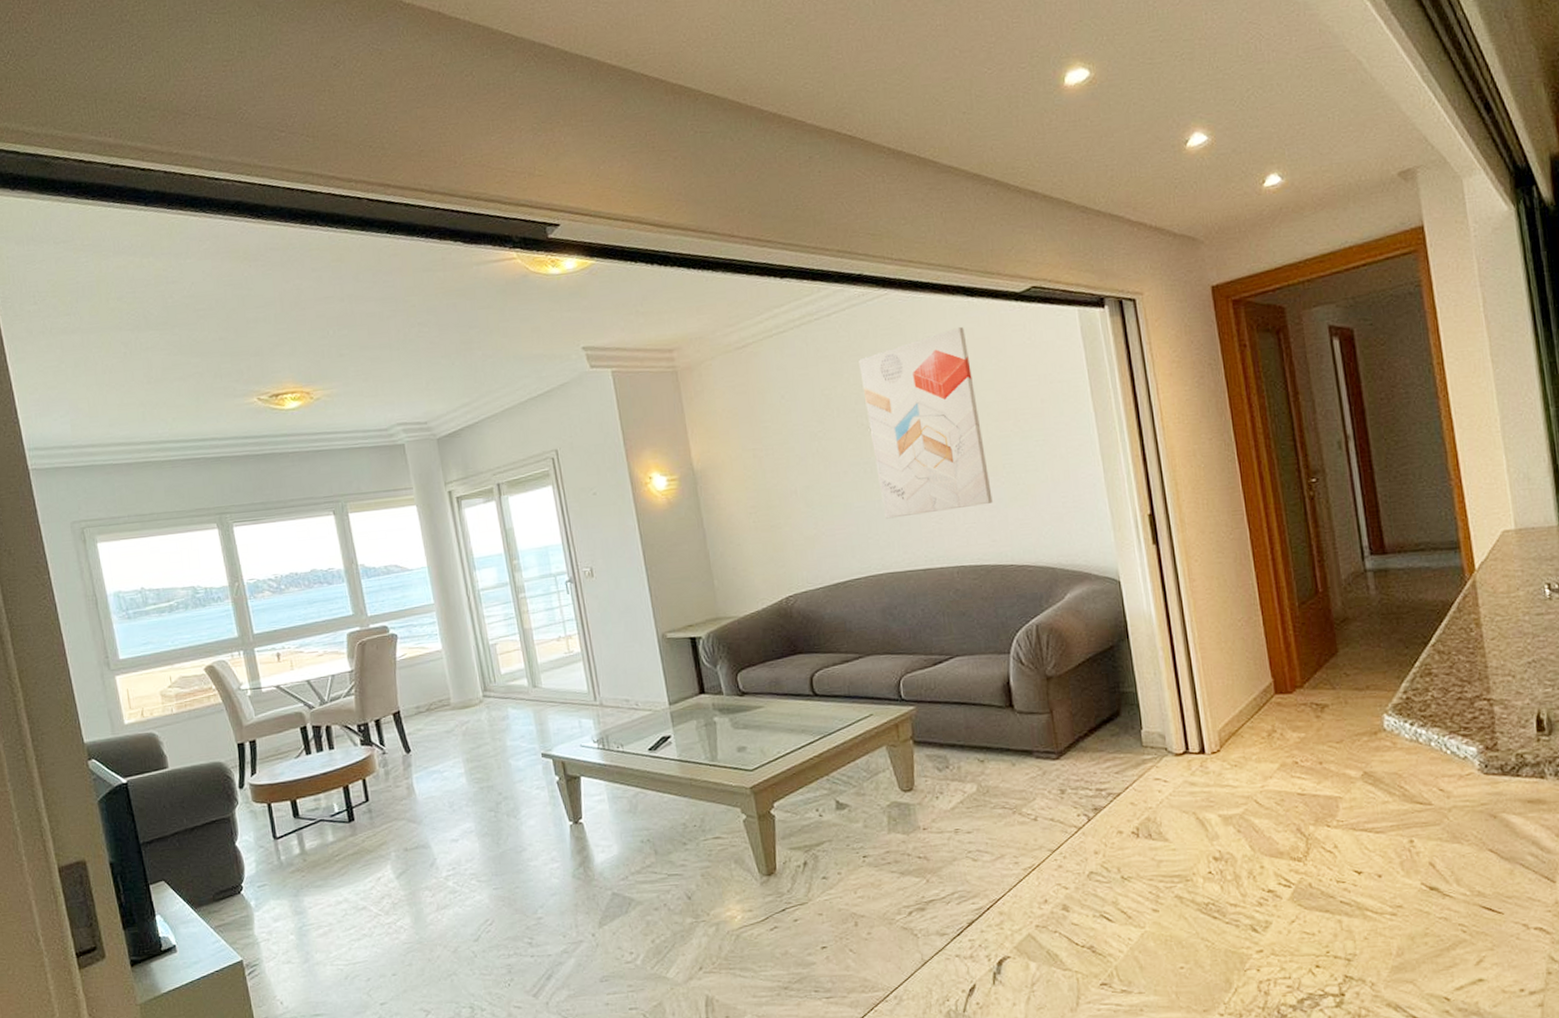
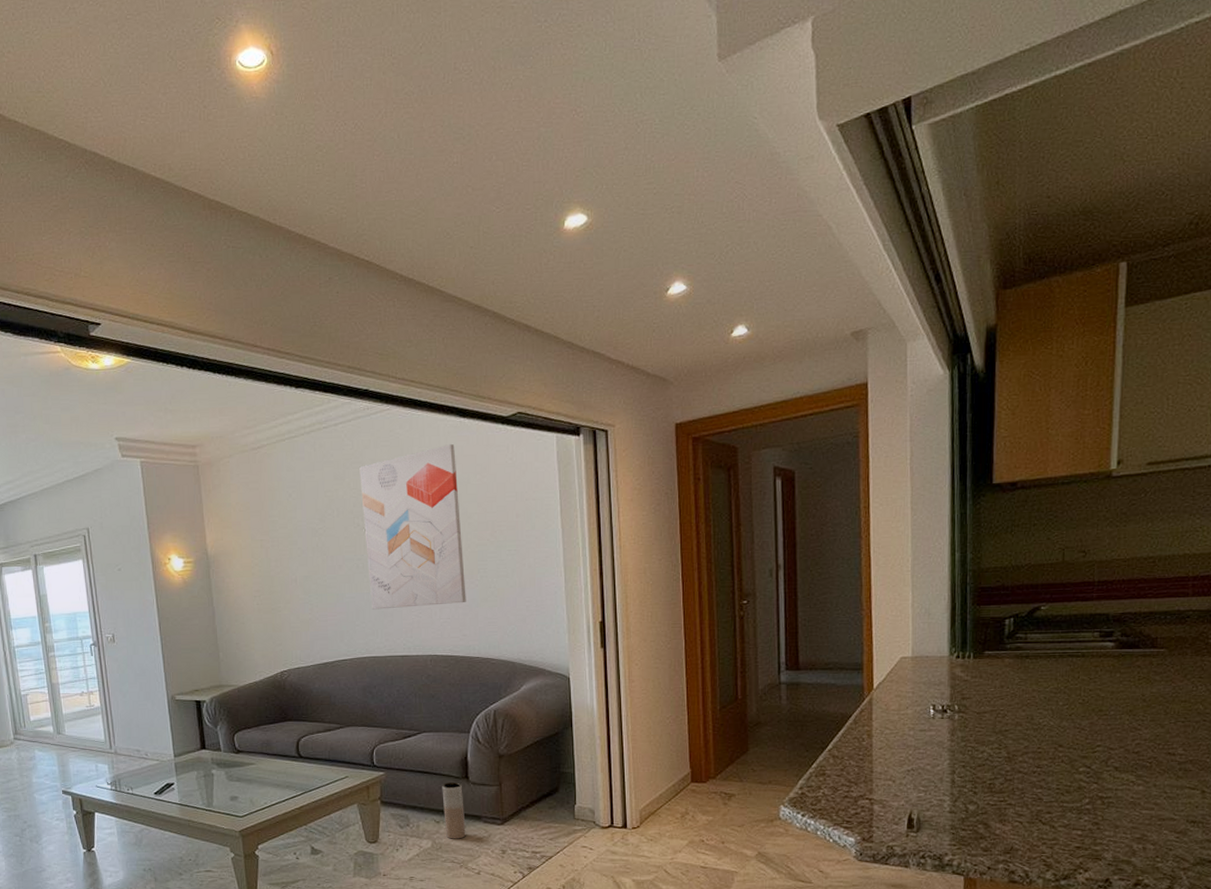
vase: none [983,712,1016,781] -> present [442,782,466,839]

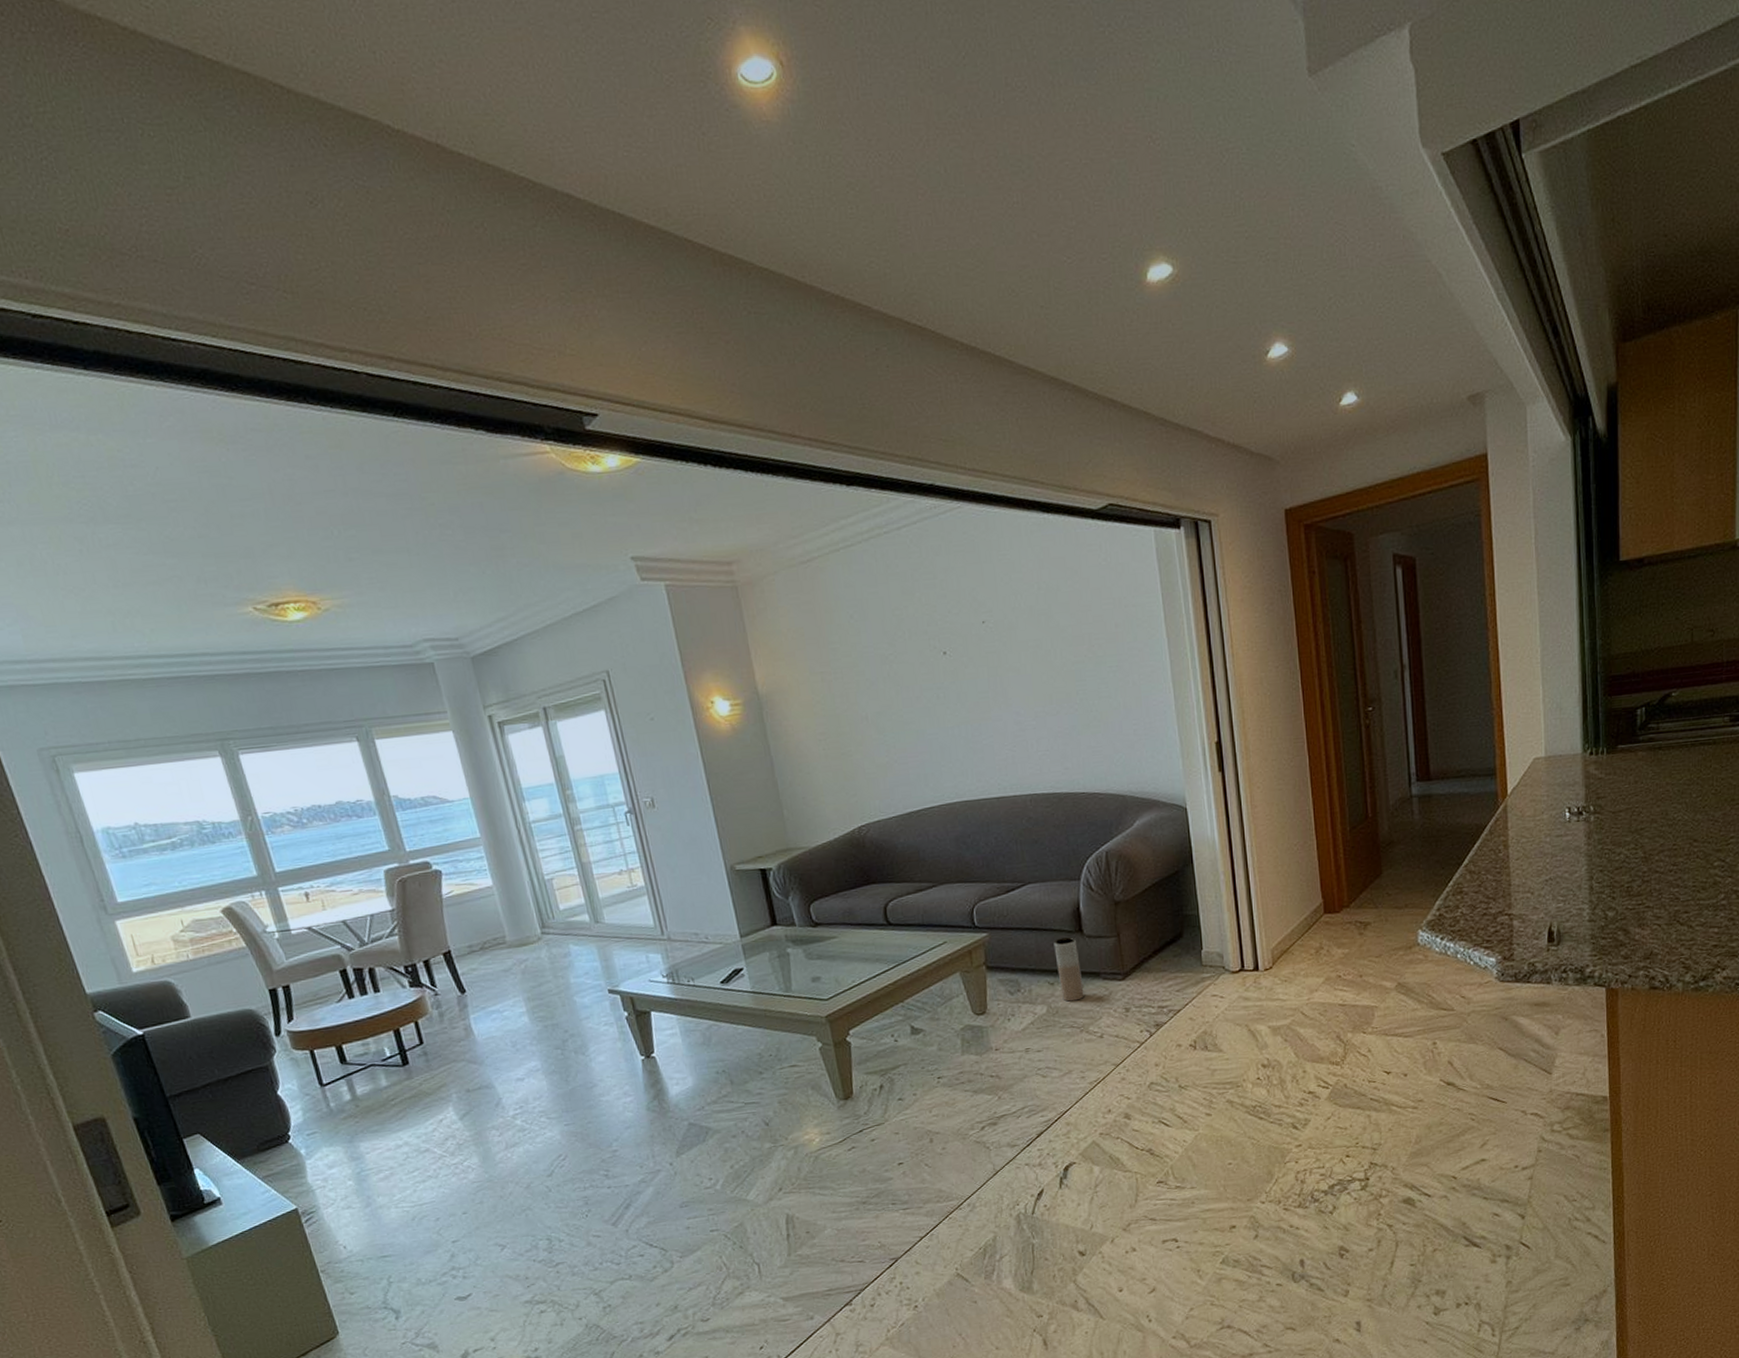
wall art: present [359,444,466,610] -> none [931,545,1066,746]

